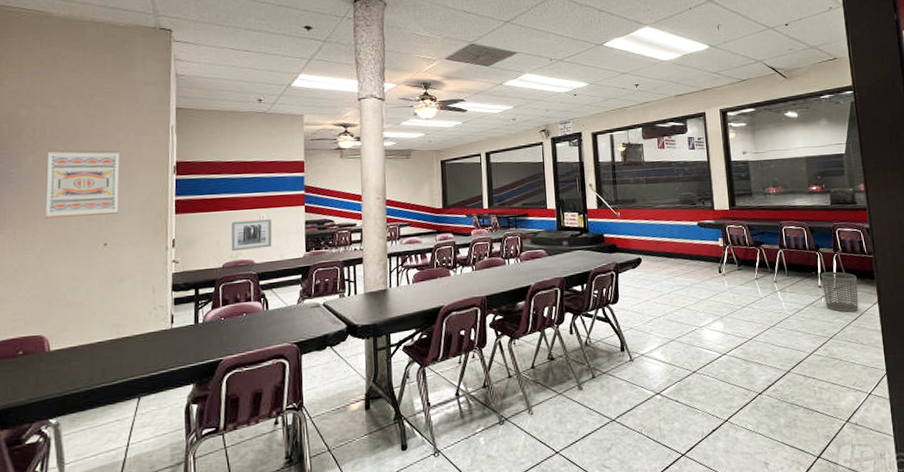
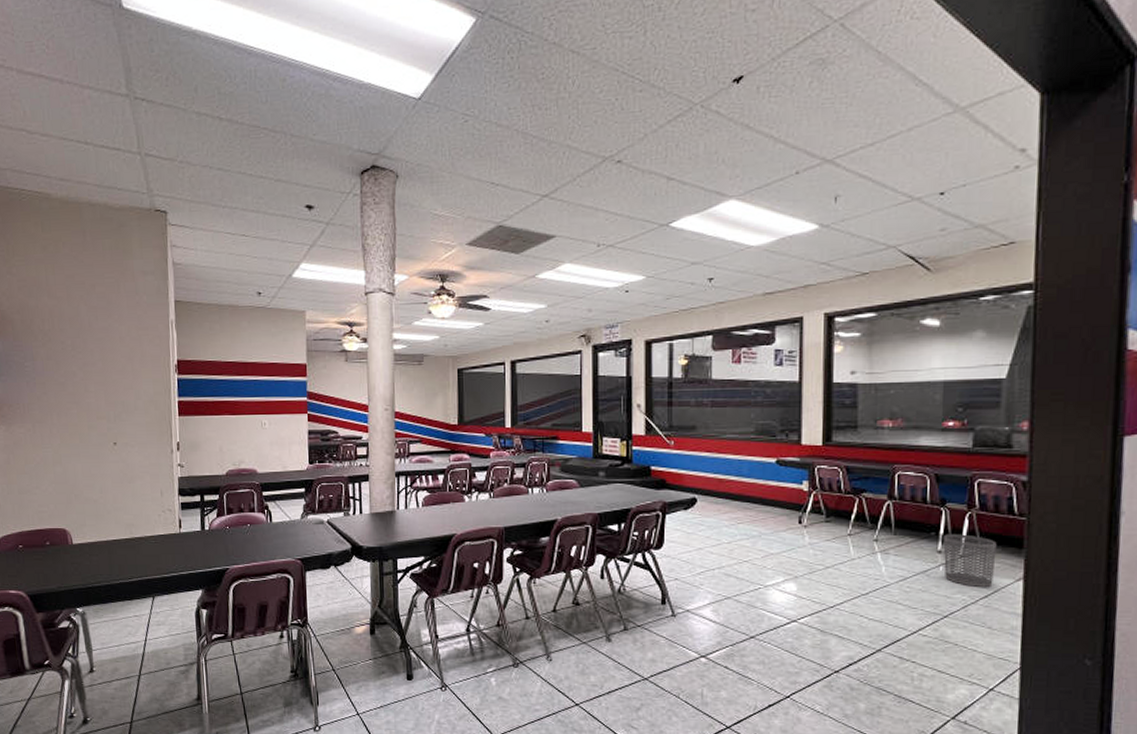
wall art: present [45,149,120,218] -> none [56,343,125,414]
wall art: present [231,219,272,252] -> none [233,426,275,459]

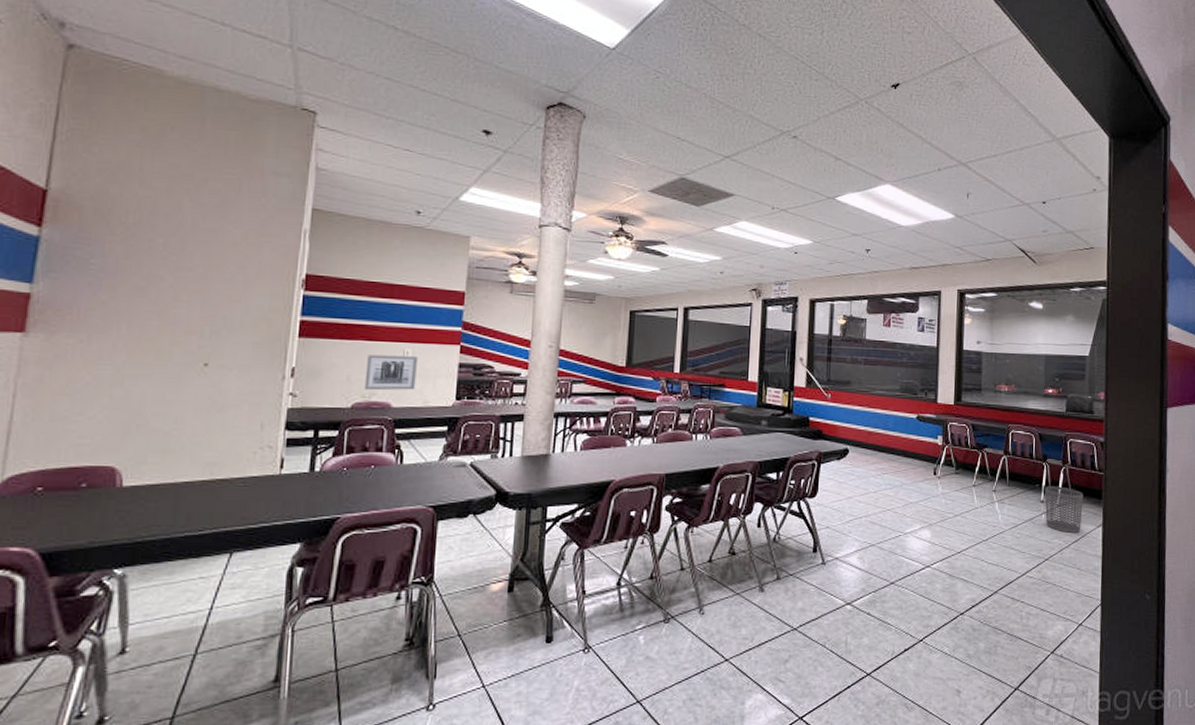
wall art: none [233,426,275,459] -> present [364,354,419,391]

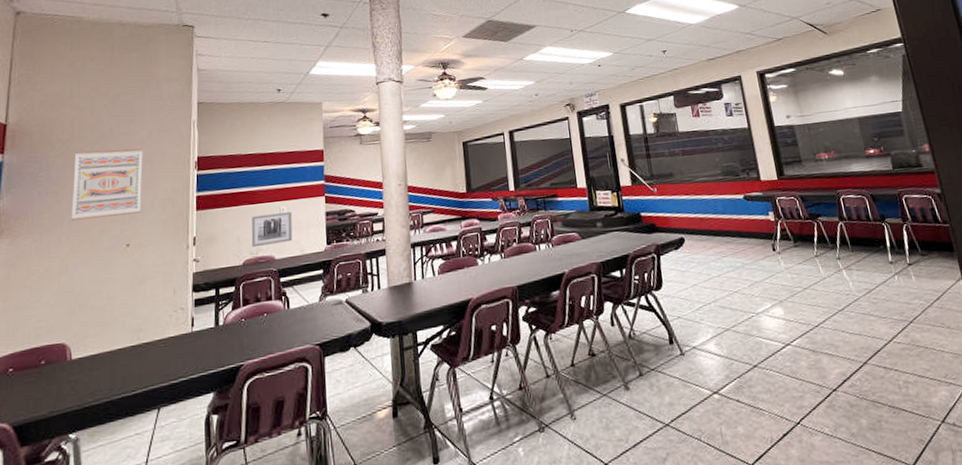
wall art: none [132,240,235,330] -> present [71,148,143,221]
waste bin: present [1045,486,1083,533] -> none [890,244,940,291]

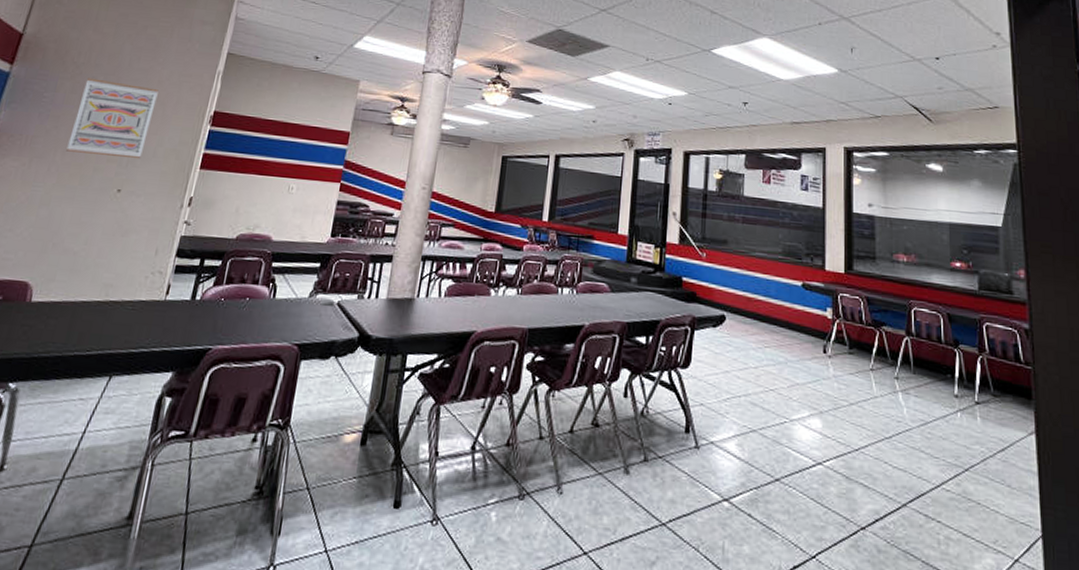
wall art: present [251,212,293,248] -> none [250,188,302,225]

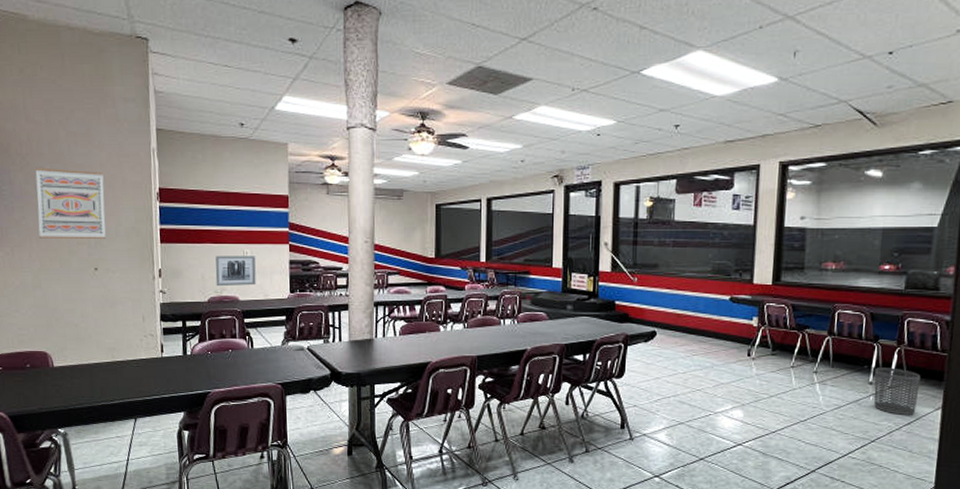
wall art: none [250,188,302,225] -> present [215,256,256,287]
waste bin: none [959,377,1009,439] -> present [873,367,921,415]

